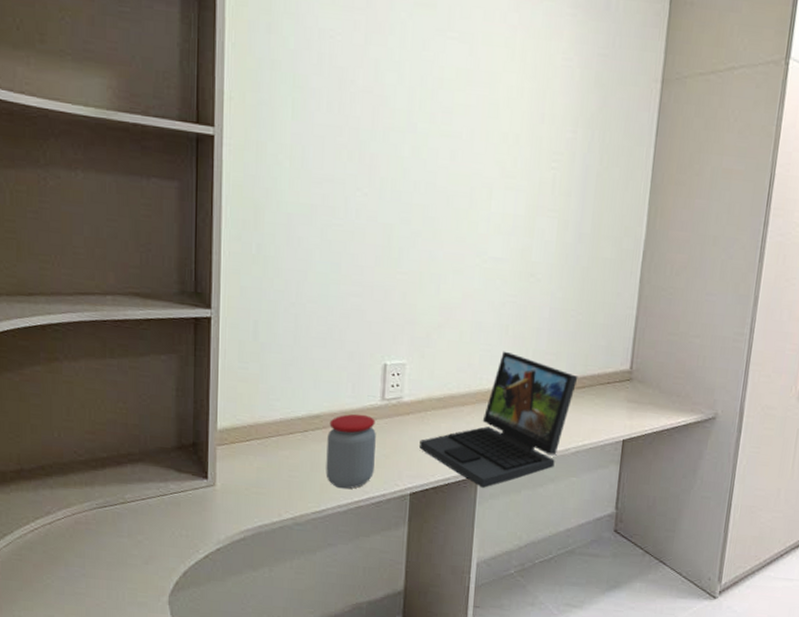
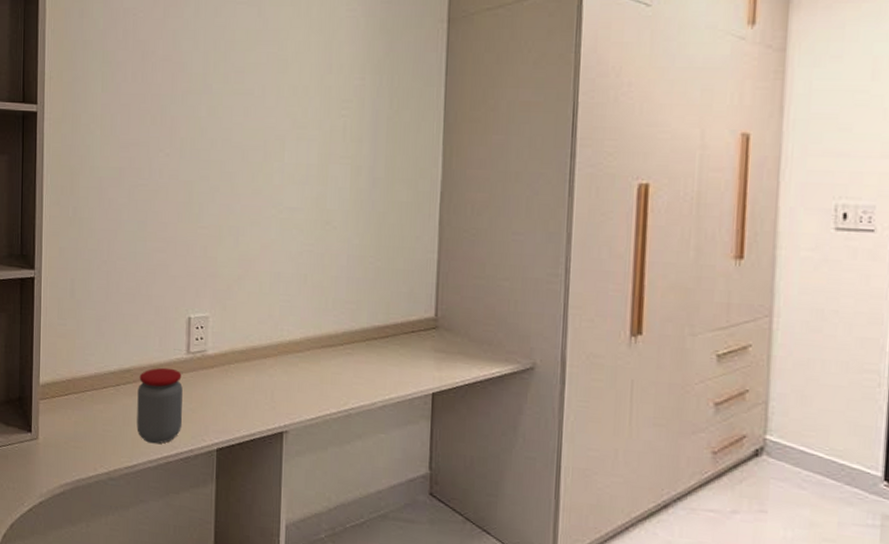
laptop: present [419,351,578,489] -> none [224,301,381,446]

